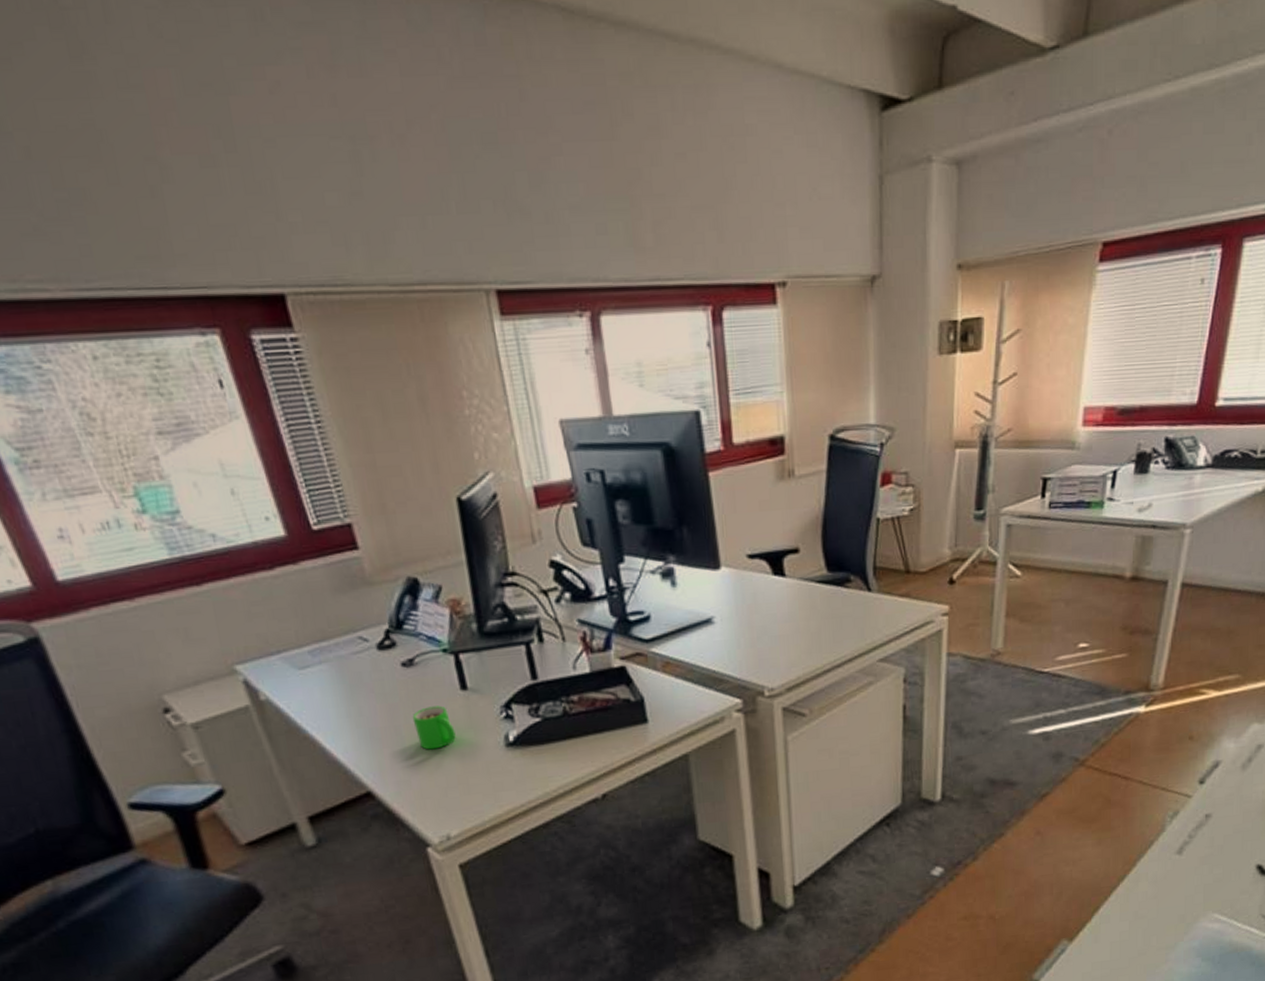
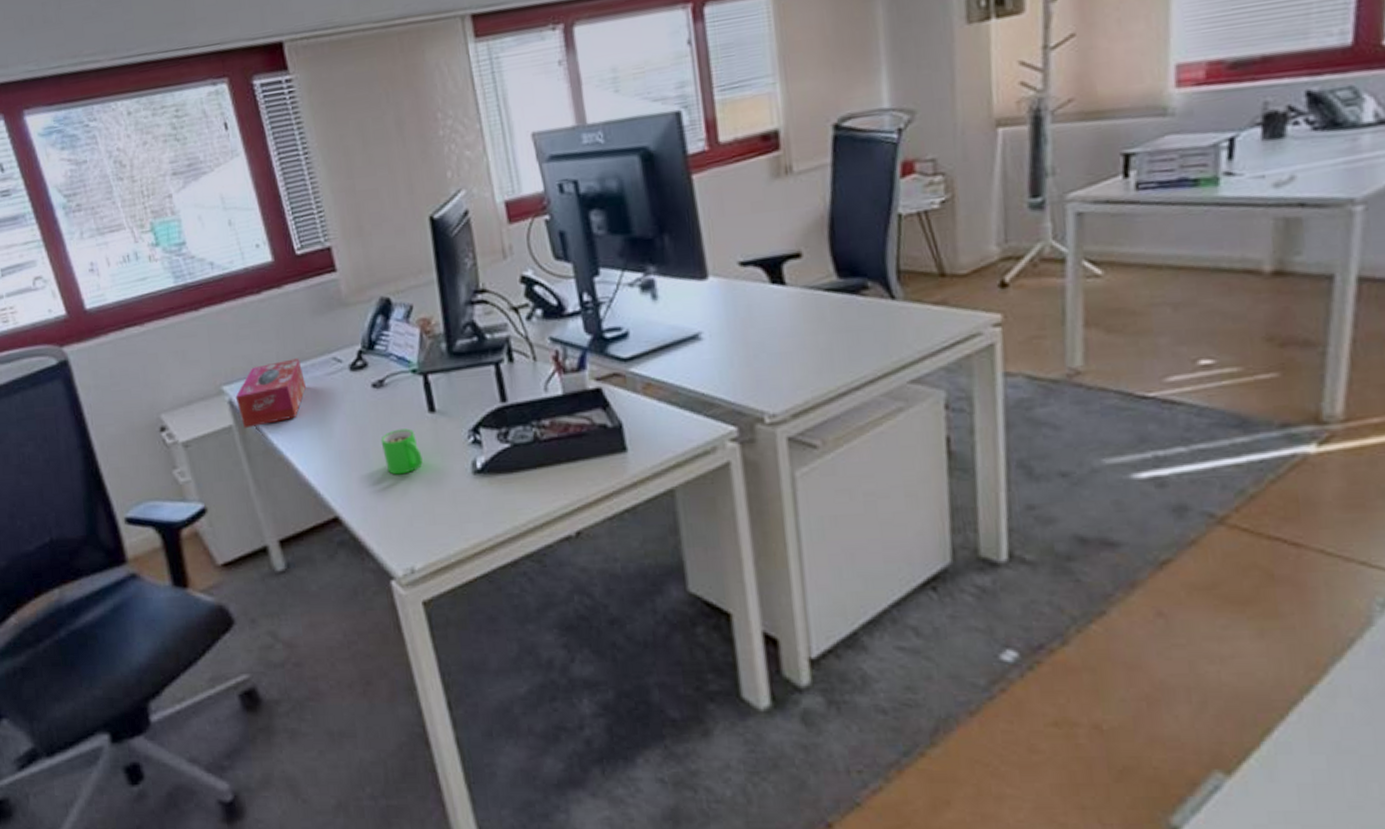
tissue box: none [250,637,331,709] -> present [235,358,307,429]

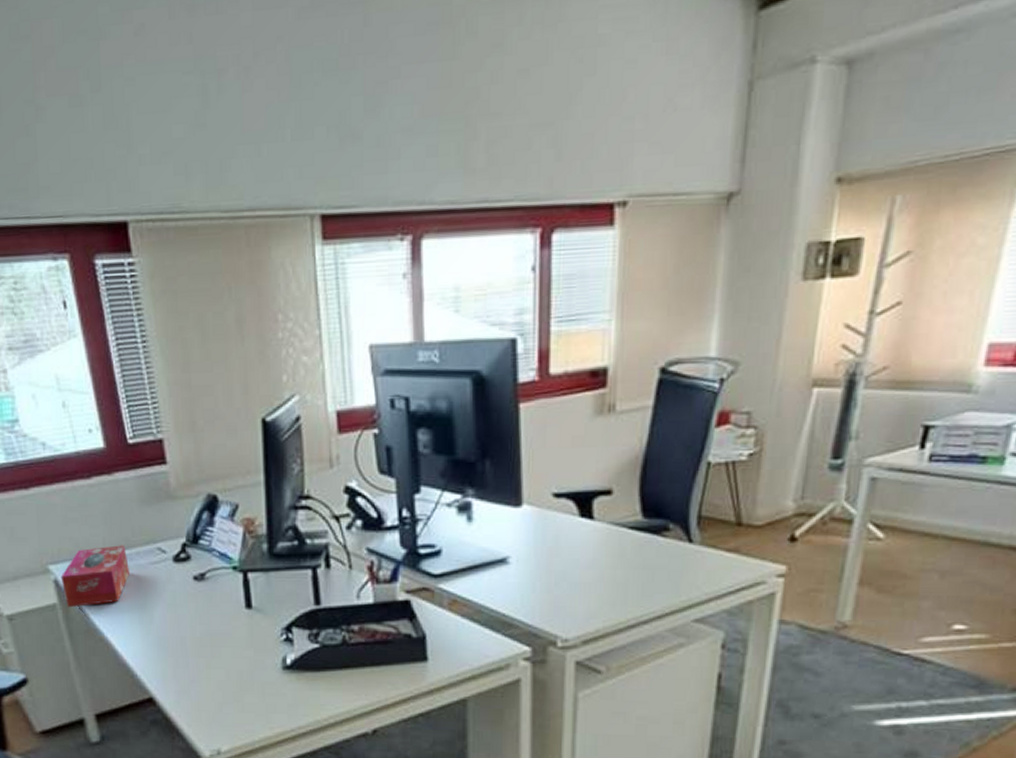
mug: present [380,428,423,475] -> none [198,621,236,664]

